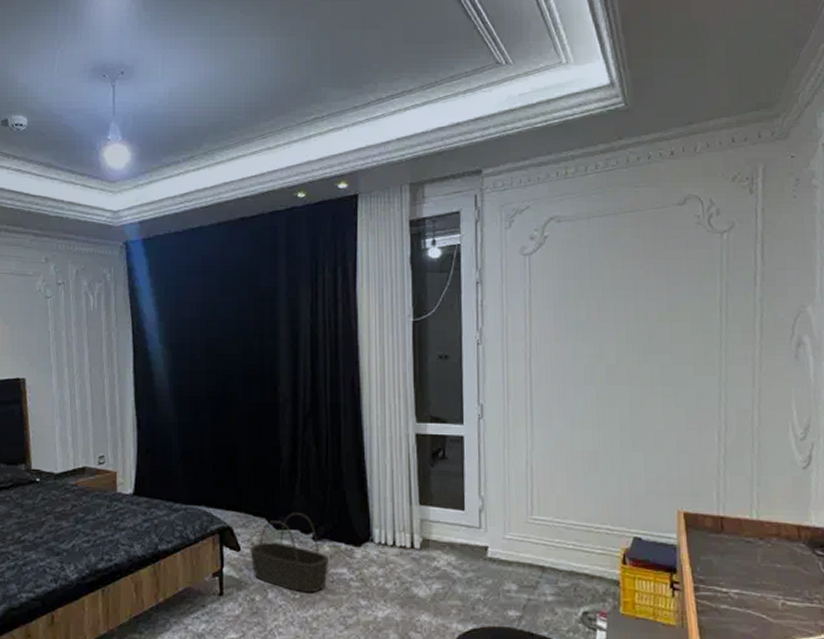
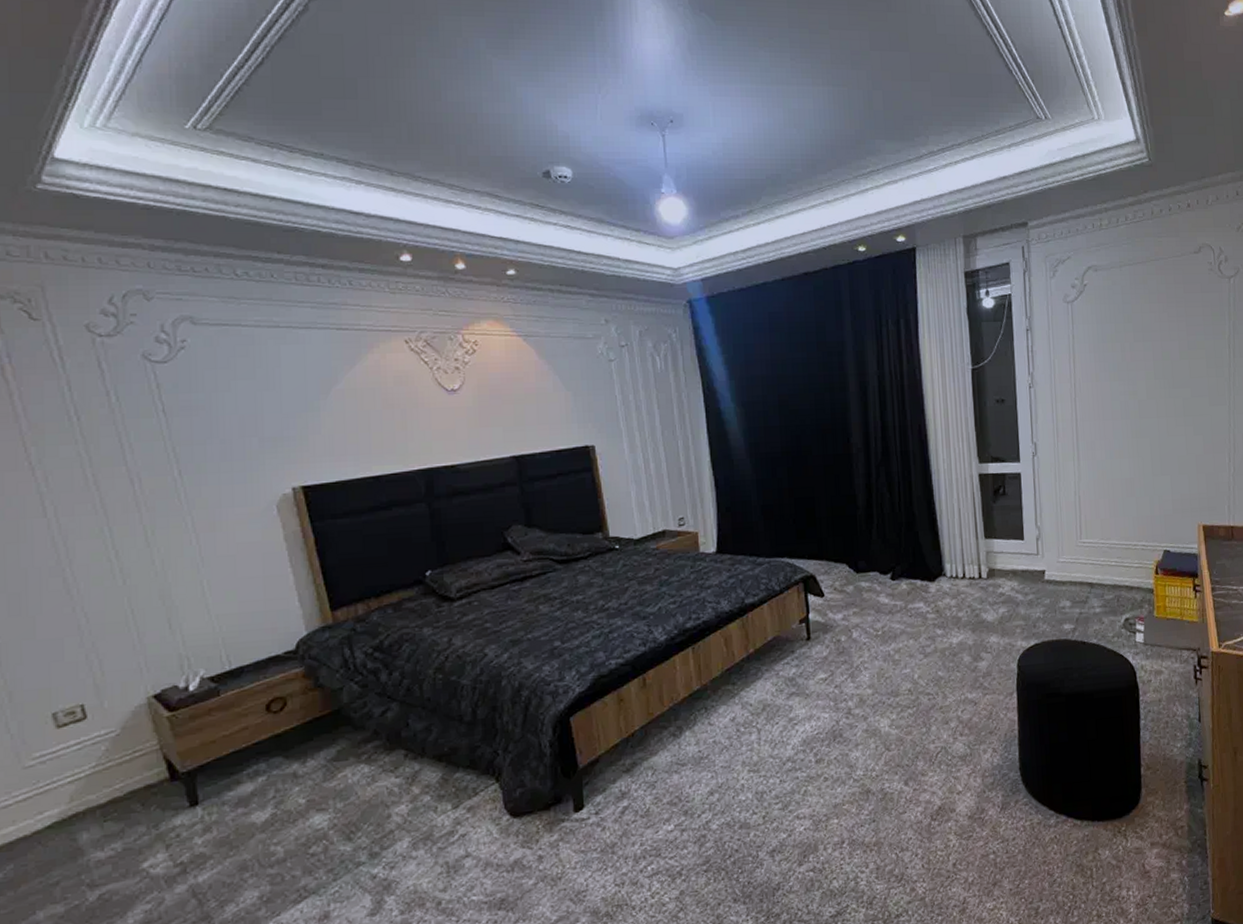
basket: present [250,513,329,593] -> none [833,556,907,629]

